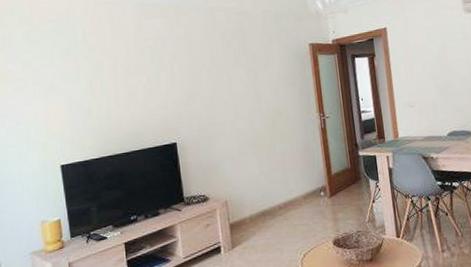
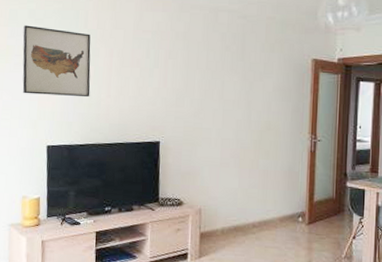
wall art: none [19,48,99,117] -> present [22,25,91,98]

